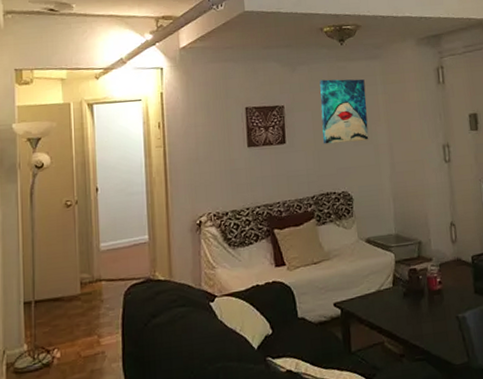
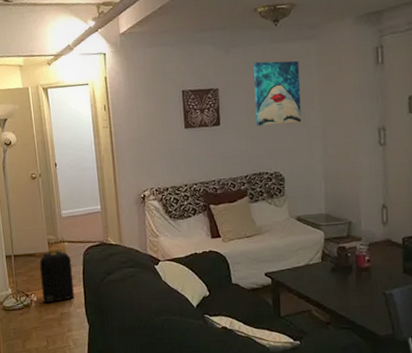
backpack: none [67,289,110,360] -> present [39,248,74,304]

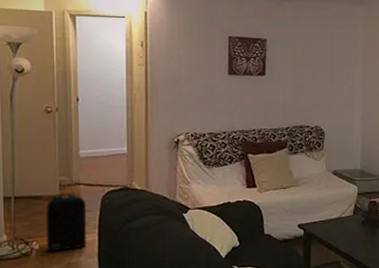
wall art: present [253,60,302,126] -> none [301,18,347,81]

